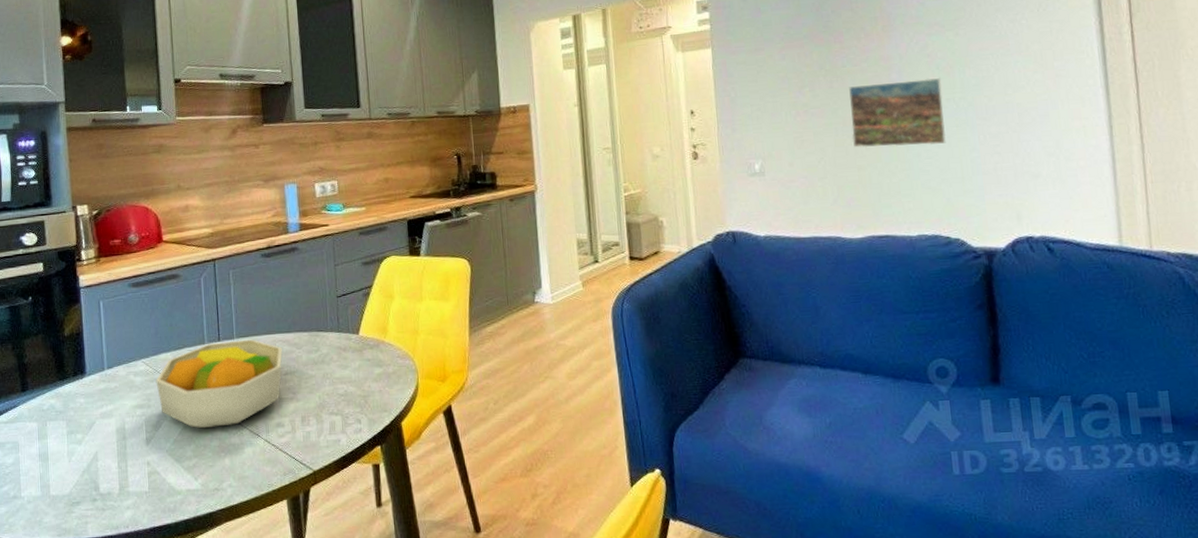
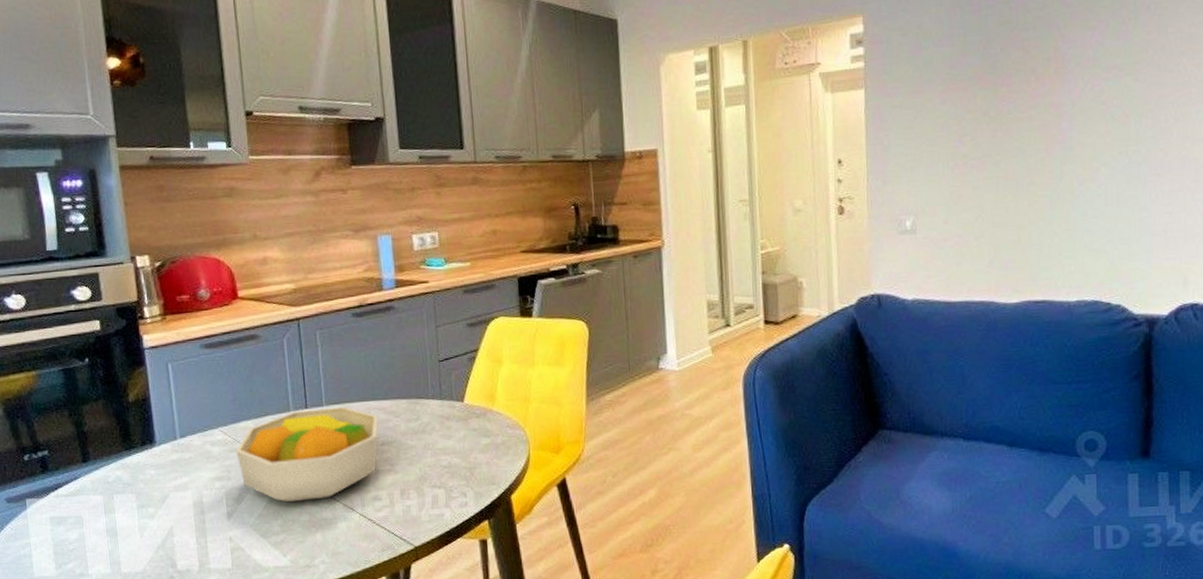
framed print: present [849,78,947,148] -> none [1013,128,1116,205]

